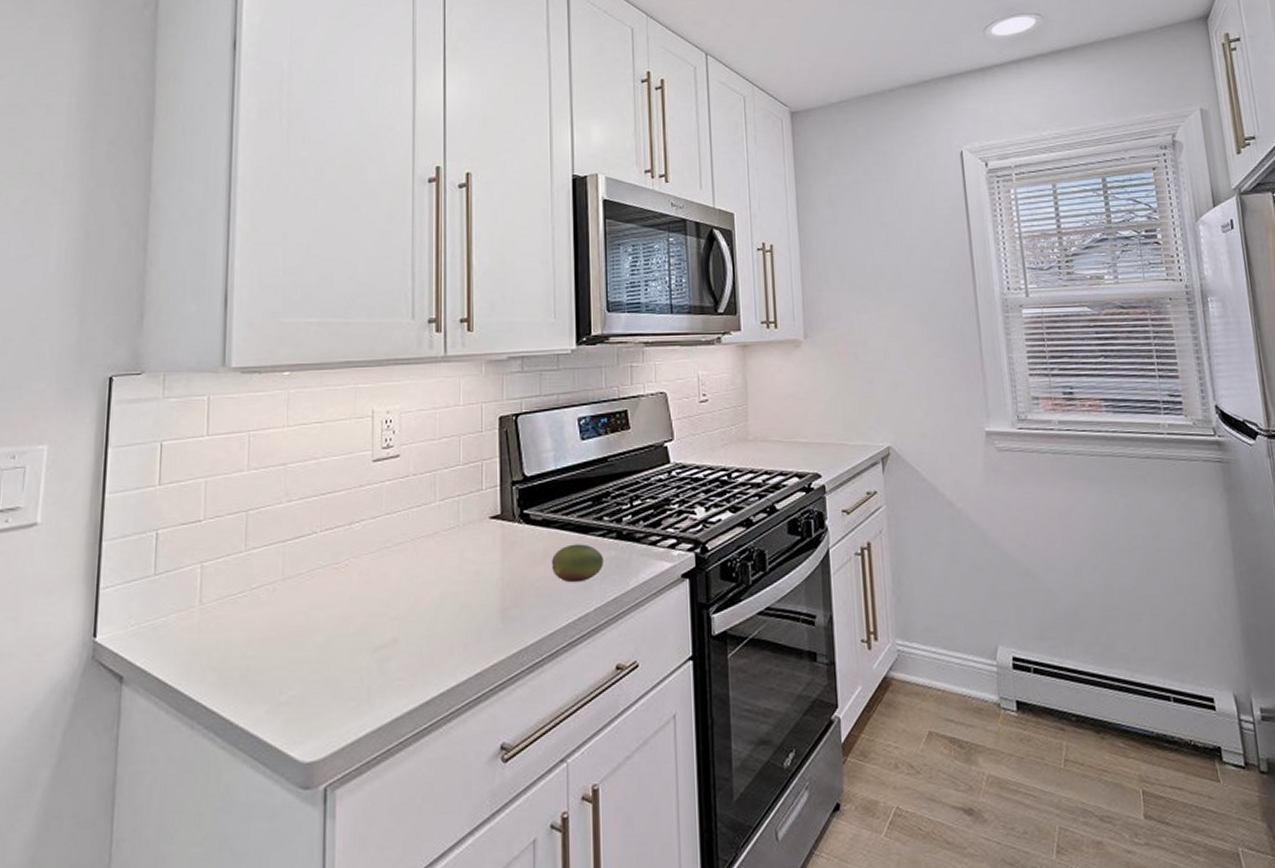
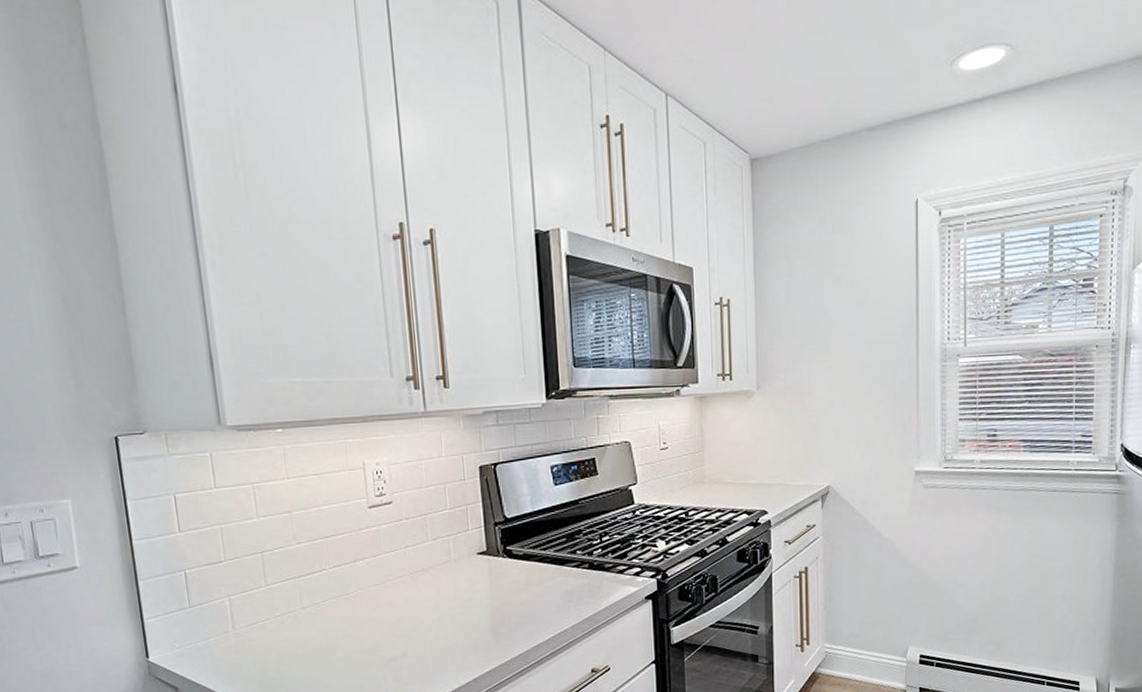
fruit: present [551,544,605,583] -> none [532,573,579,606]

